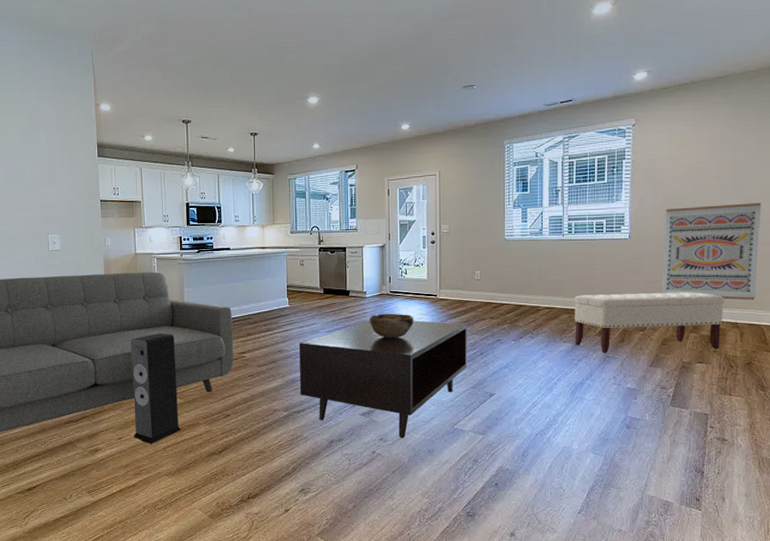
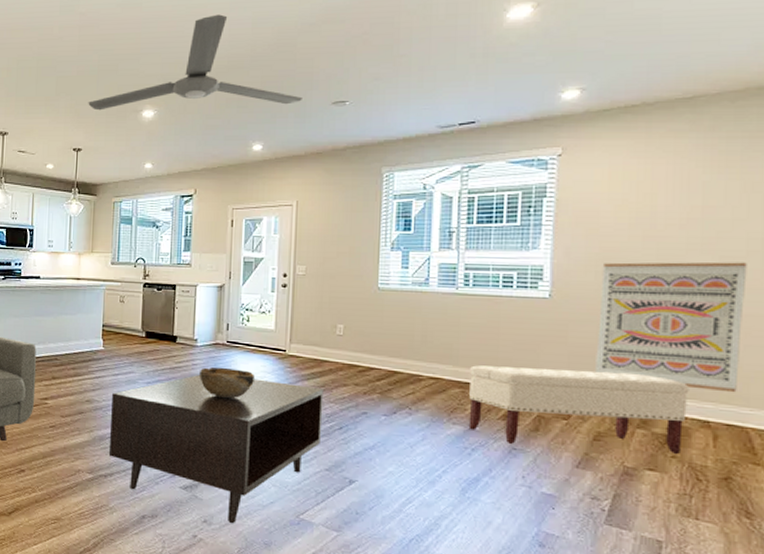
ceiling fan: none [260,11,439,99] -> present [88,14,302,111]

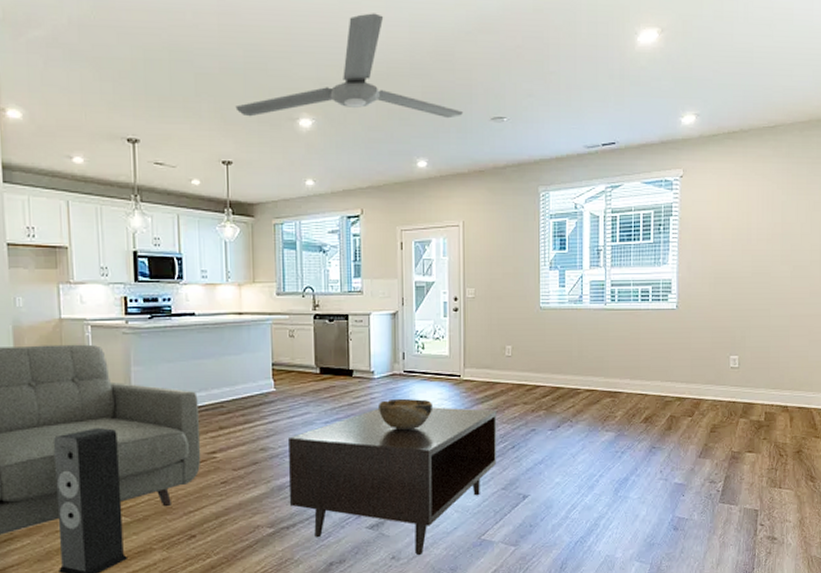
bench: present [468,365,689,455] -> none [618,371,775,443]
wall art: present [595,262,747,393] -> none [711,271,811,381]

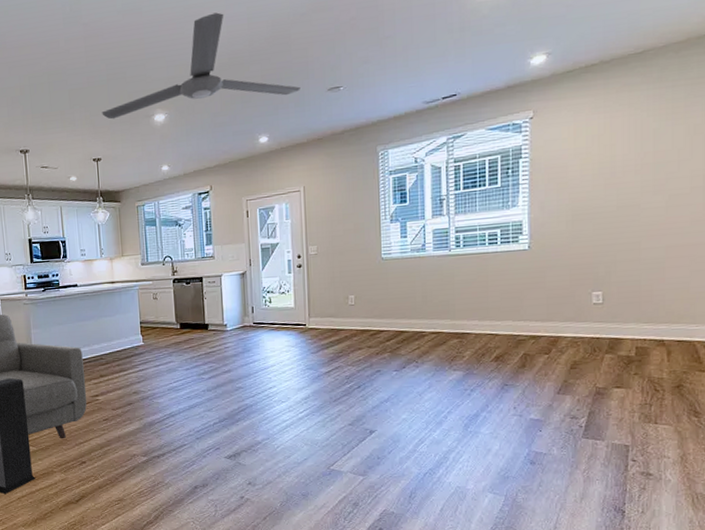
coffee table: present [289,407,497,556] -> none [156,353,343,482]
decorative bowl: present [379,398,432,431] -> none [232,346,281,375]

